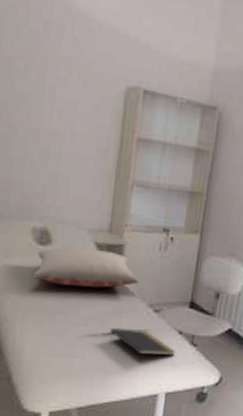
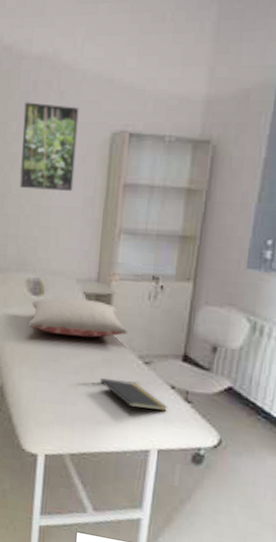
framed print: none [26,41,94,141] -> present [19,102,79,192]

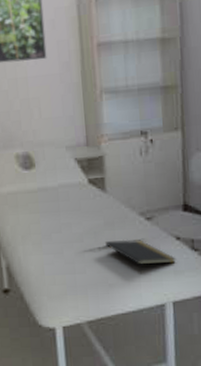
pillow: present [28,297,129,338] -> none [24,165,126,205]

